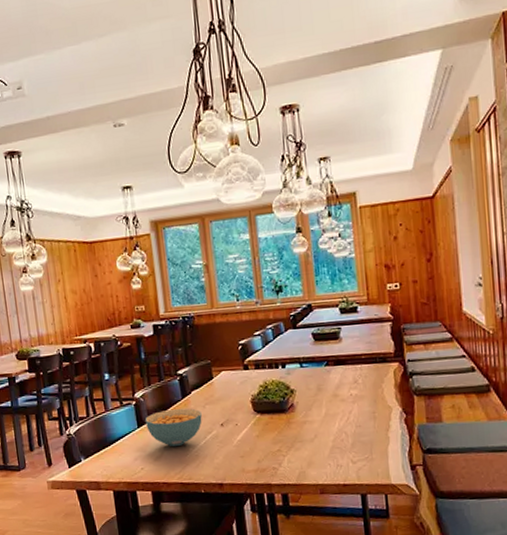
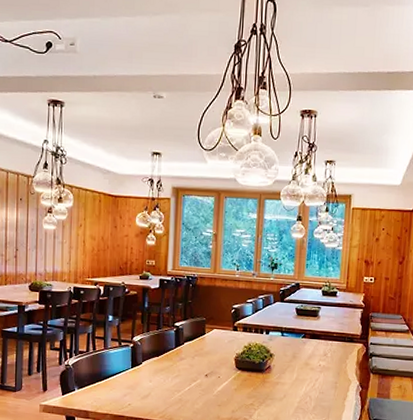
cereal bowl: present [145,408,202,446] -> none [139,355,190,389]

